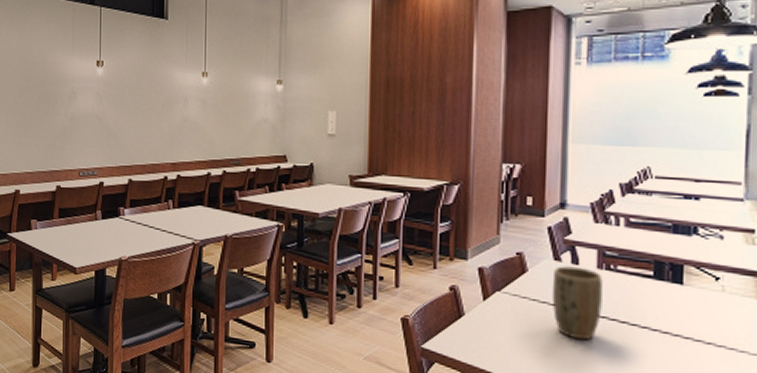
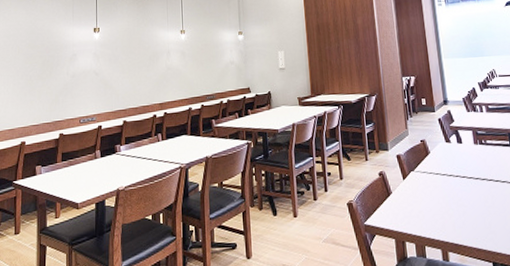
plant pot: present [551,266,603,341] -> none [447,145,482,199]

